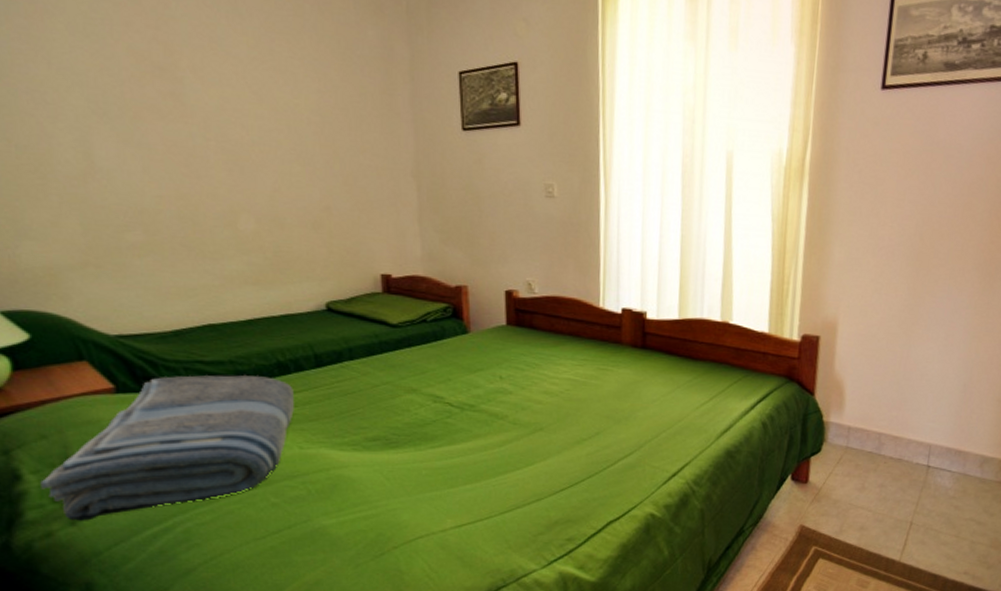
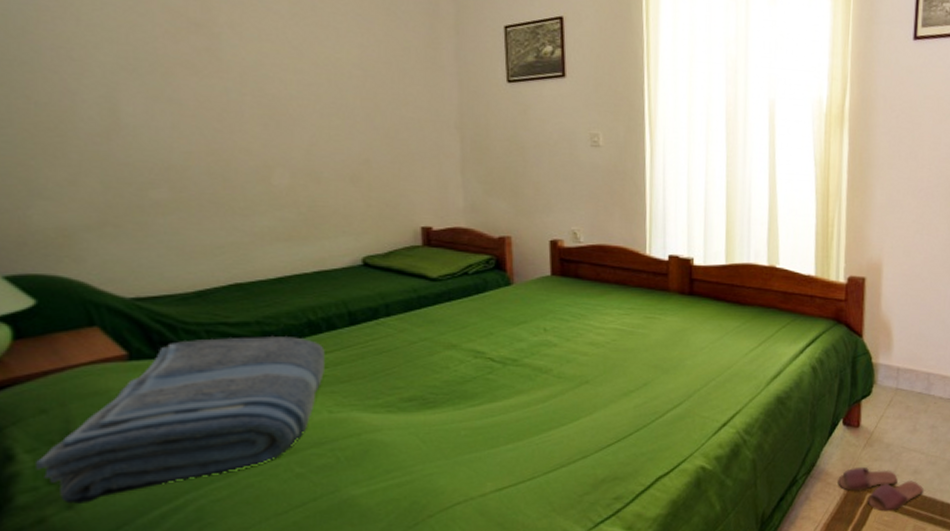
slippers: none [784,521,869,564] -> present [838,466,923,512]

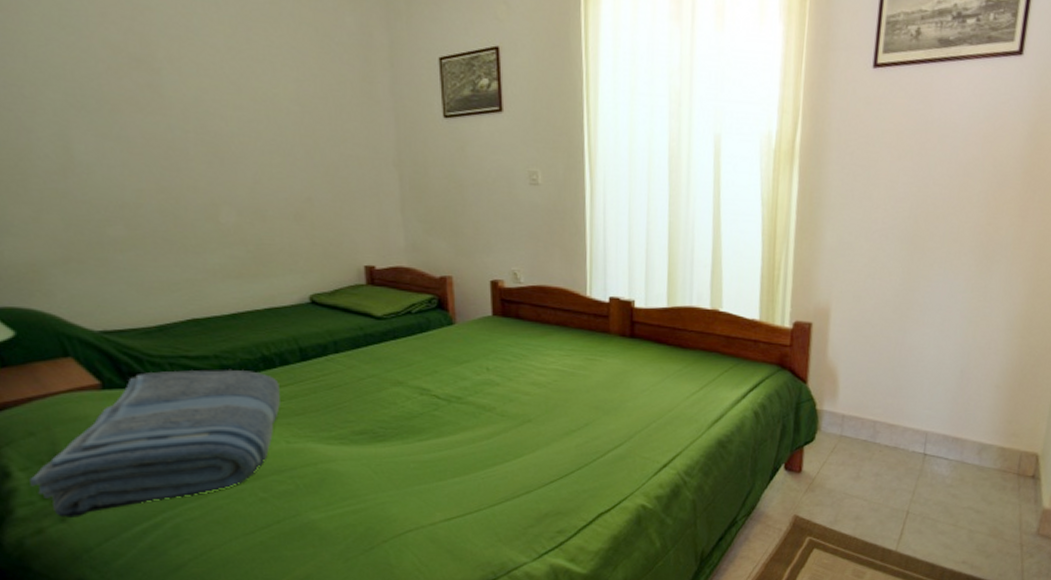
slippers: present [838,466,923,512] -> none [777,511,865,555]

